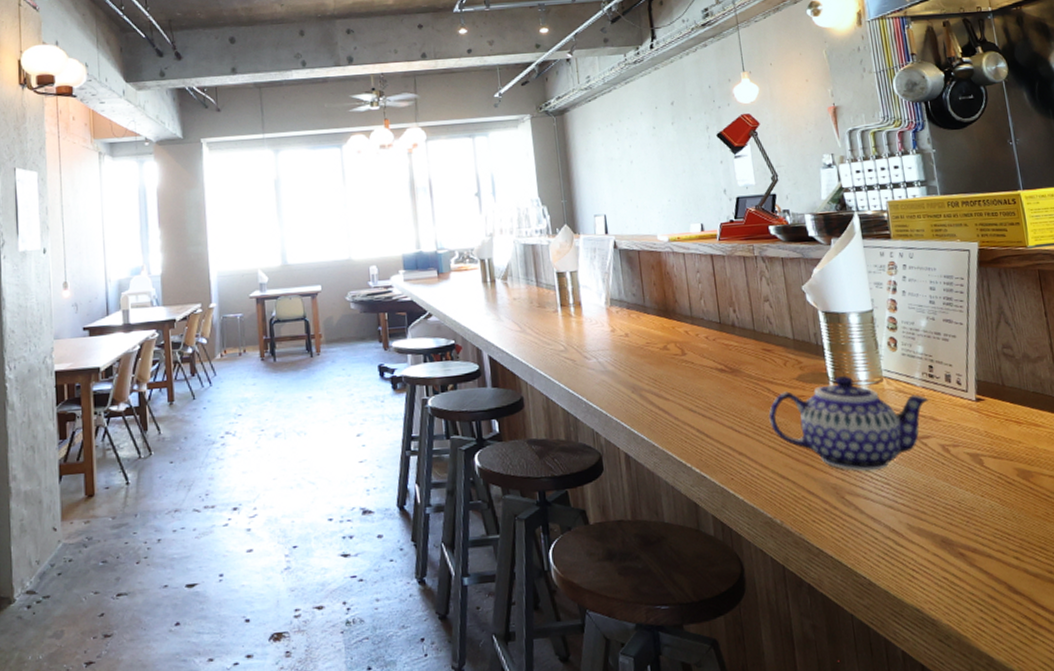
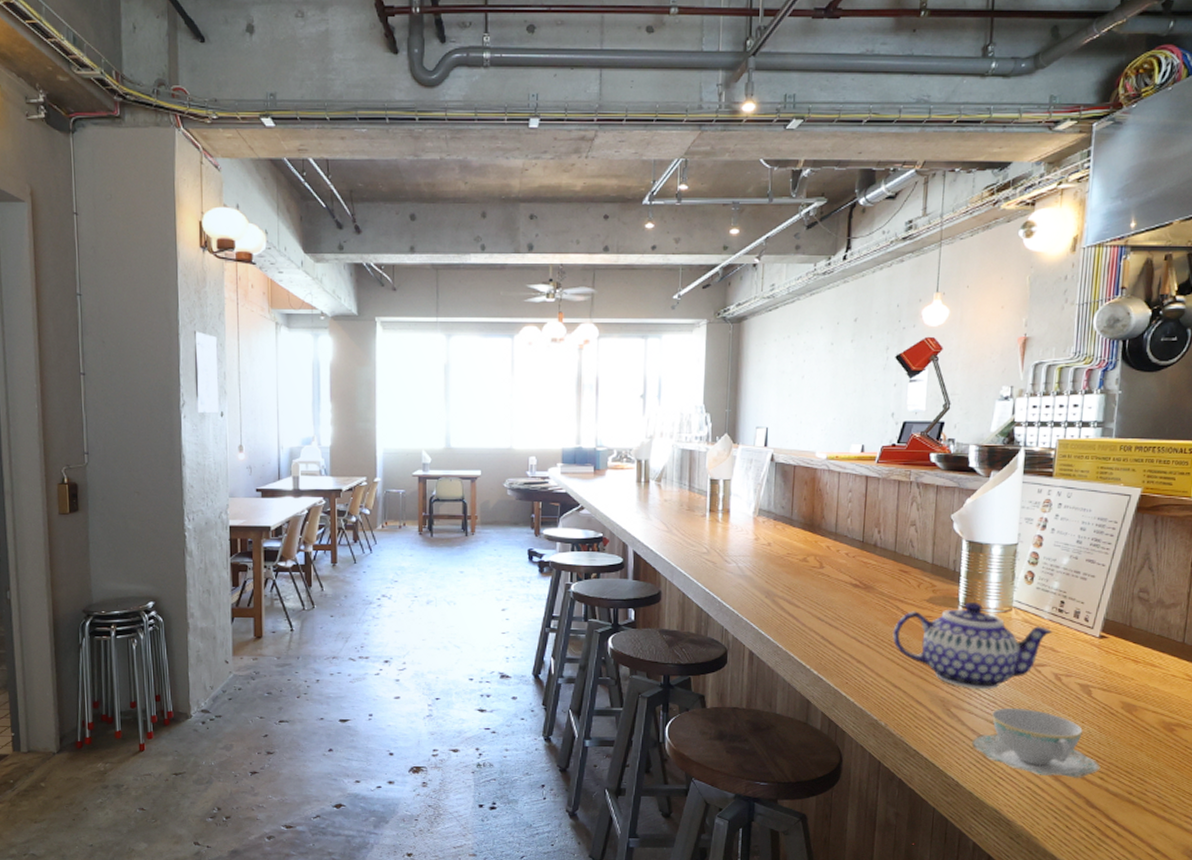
teacup: none [875,487,1013,562] -> present [972,707,1101,778]

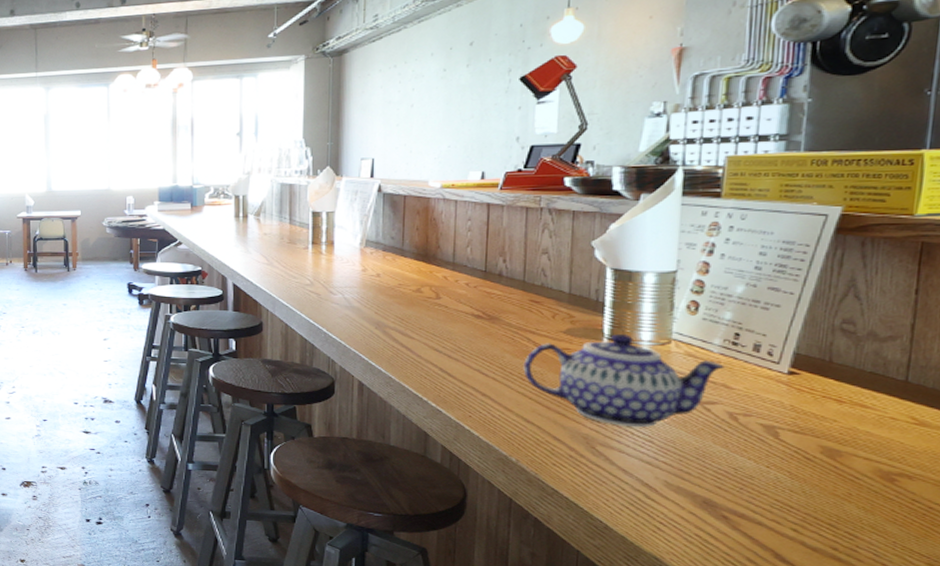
teacup: present [972,707,1101,778] -> none [623,447,794,529]

